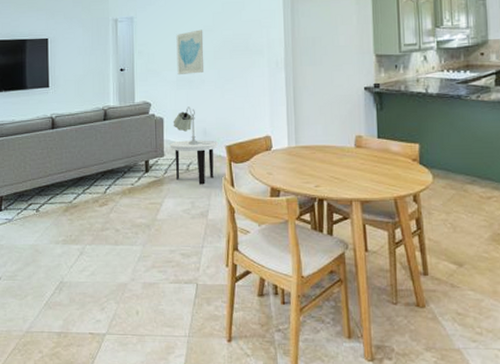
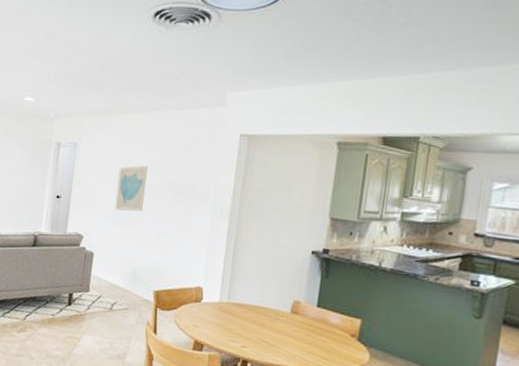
side table: present [170,140,219,185] -> none [96,278,147,327]
table lamp: present [173,106,212,145] -> none [102,244,140,287]

